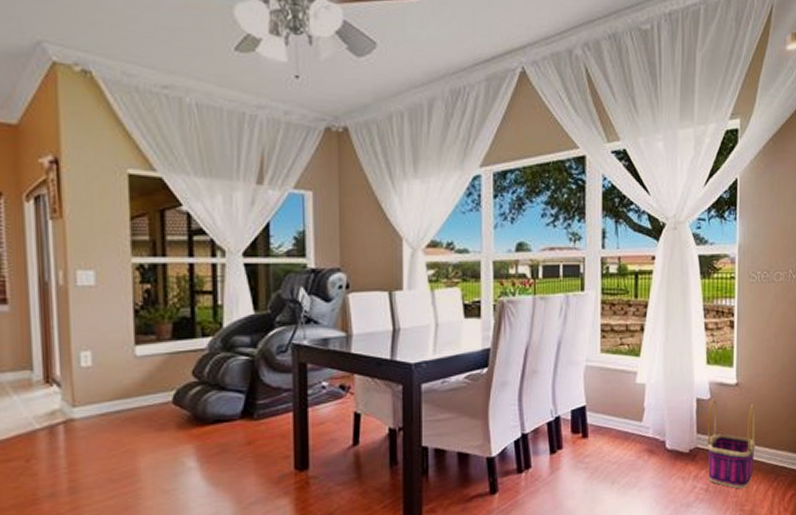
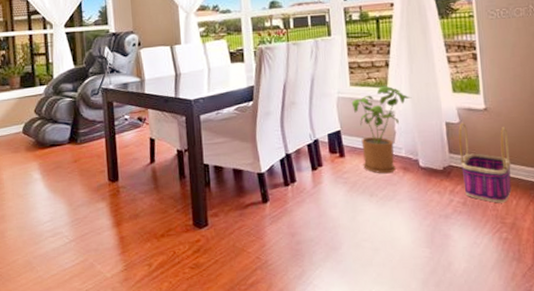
house plant: none [600,354,665,458] -> present [351,85,412,174]

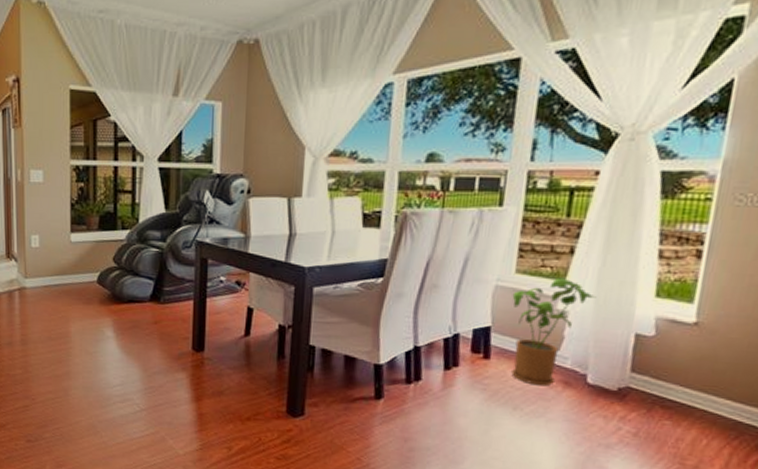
basket: present [458,122,512,203] -> none [639,336,720,441]

